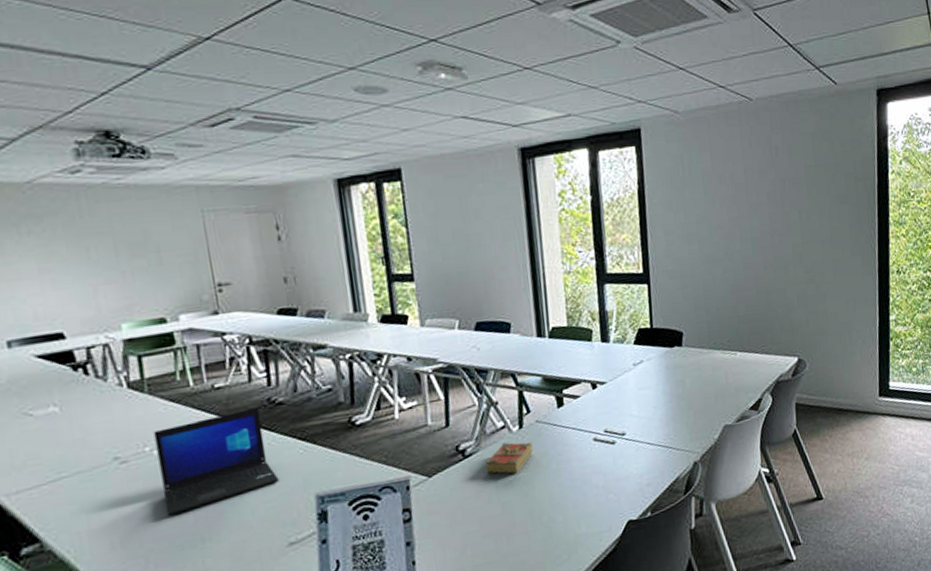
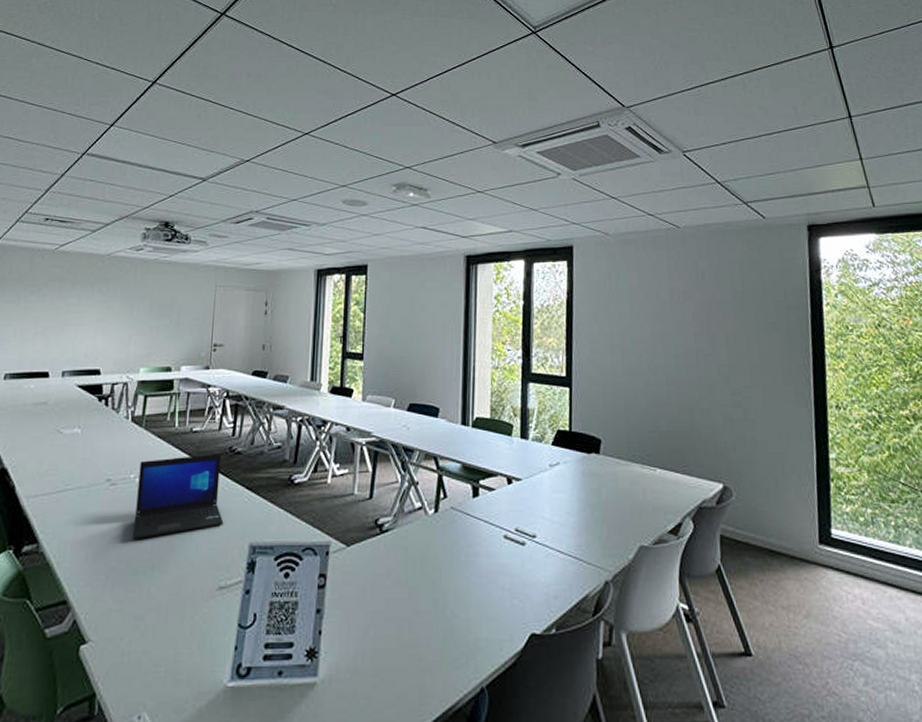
book: present [484,442,533,474] -> none [399,523,445,558]

